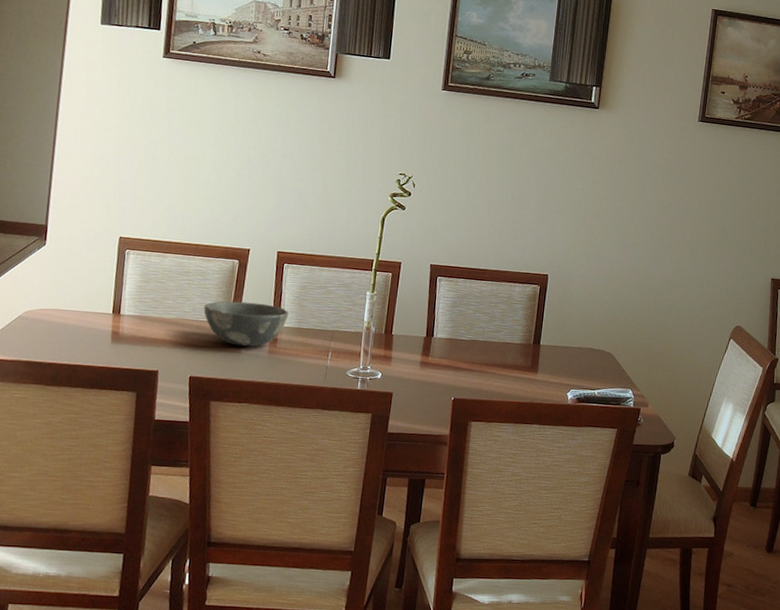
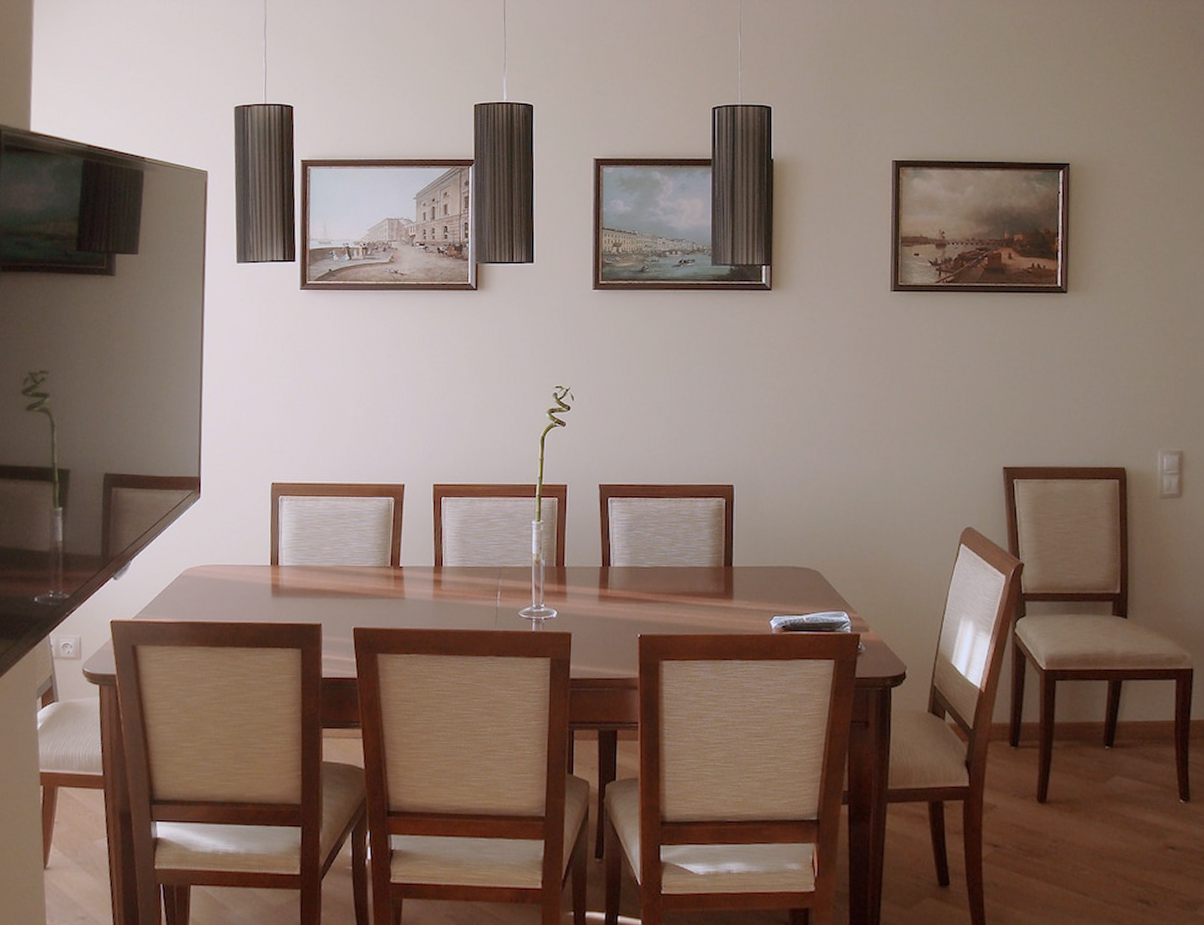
bowl: present [203,301,288,347] -> none [362,542,450,591]

